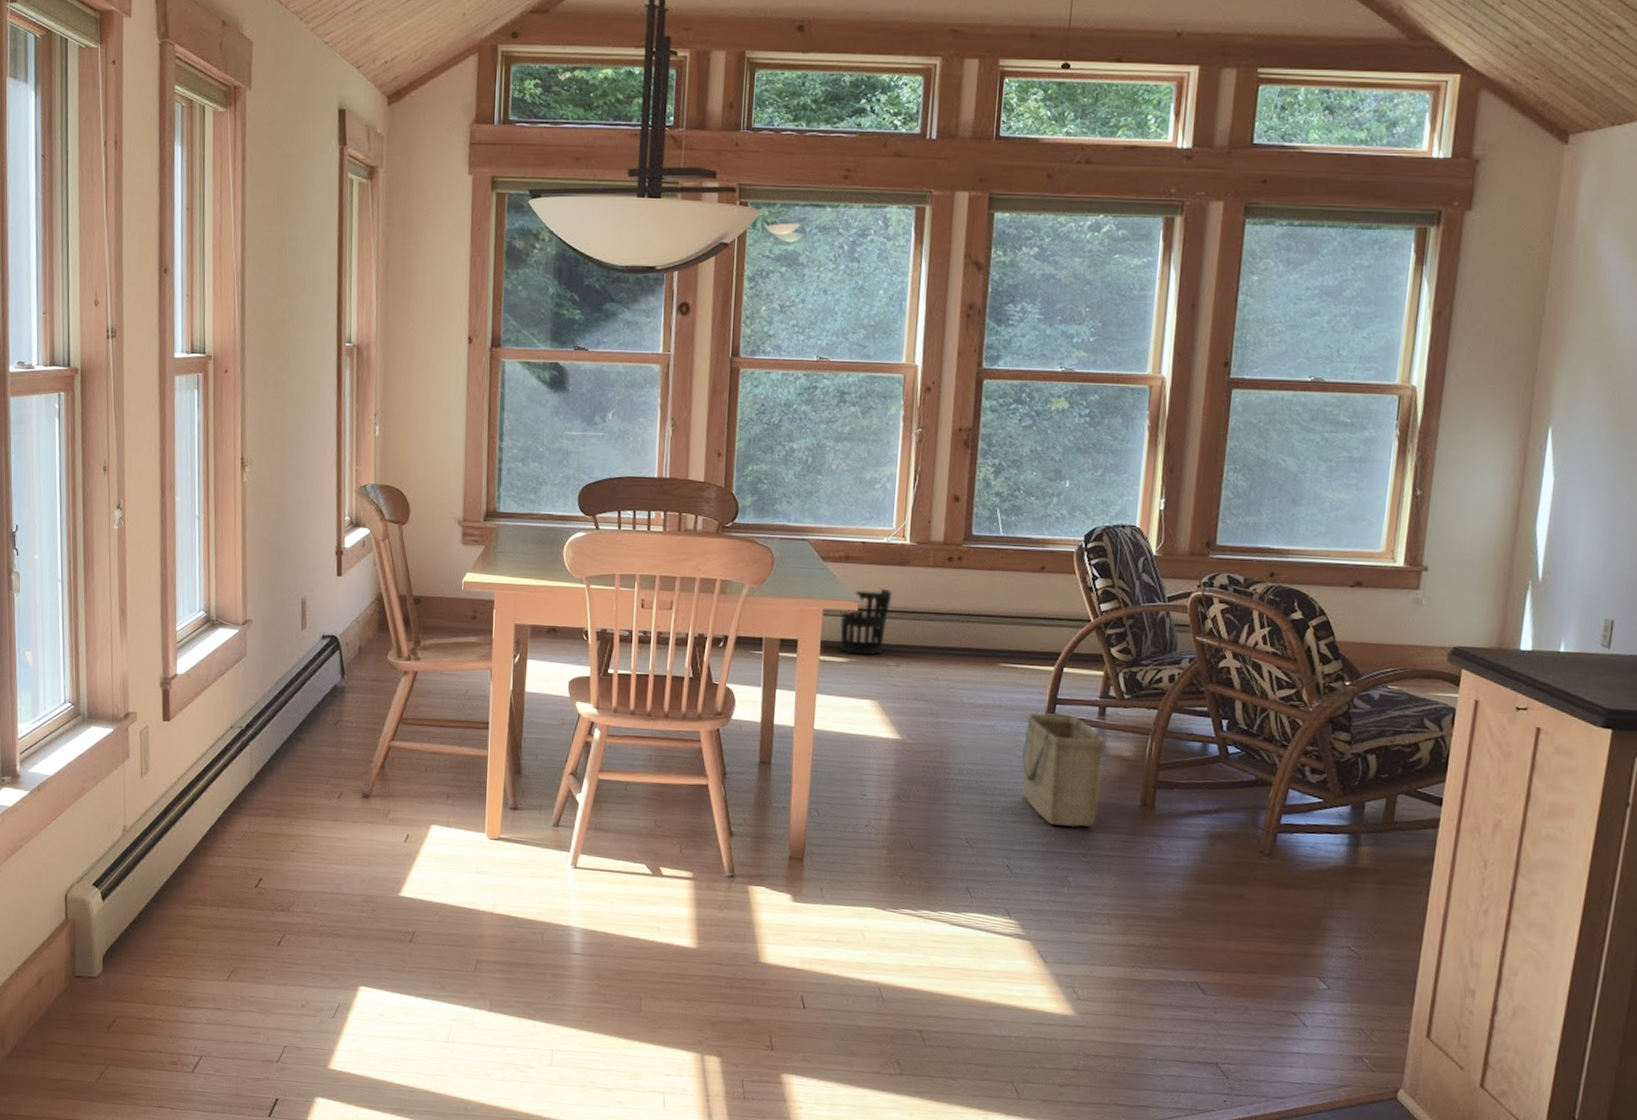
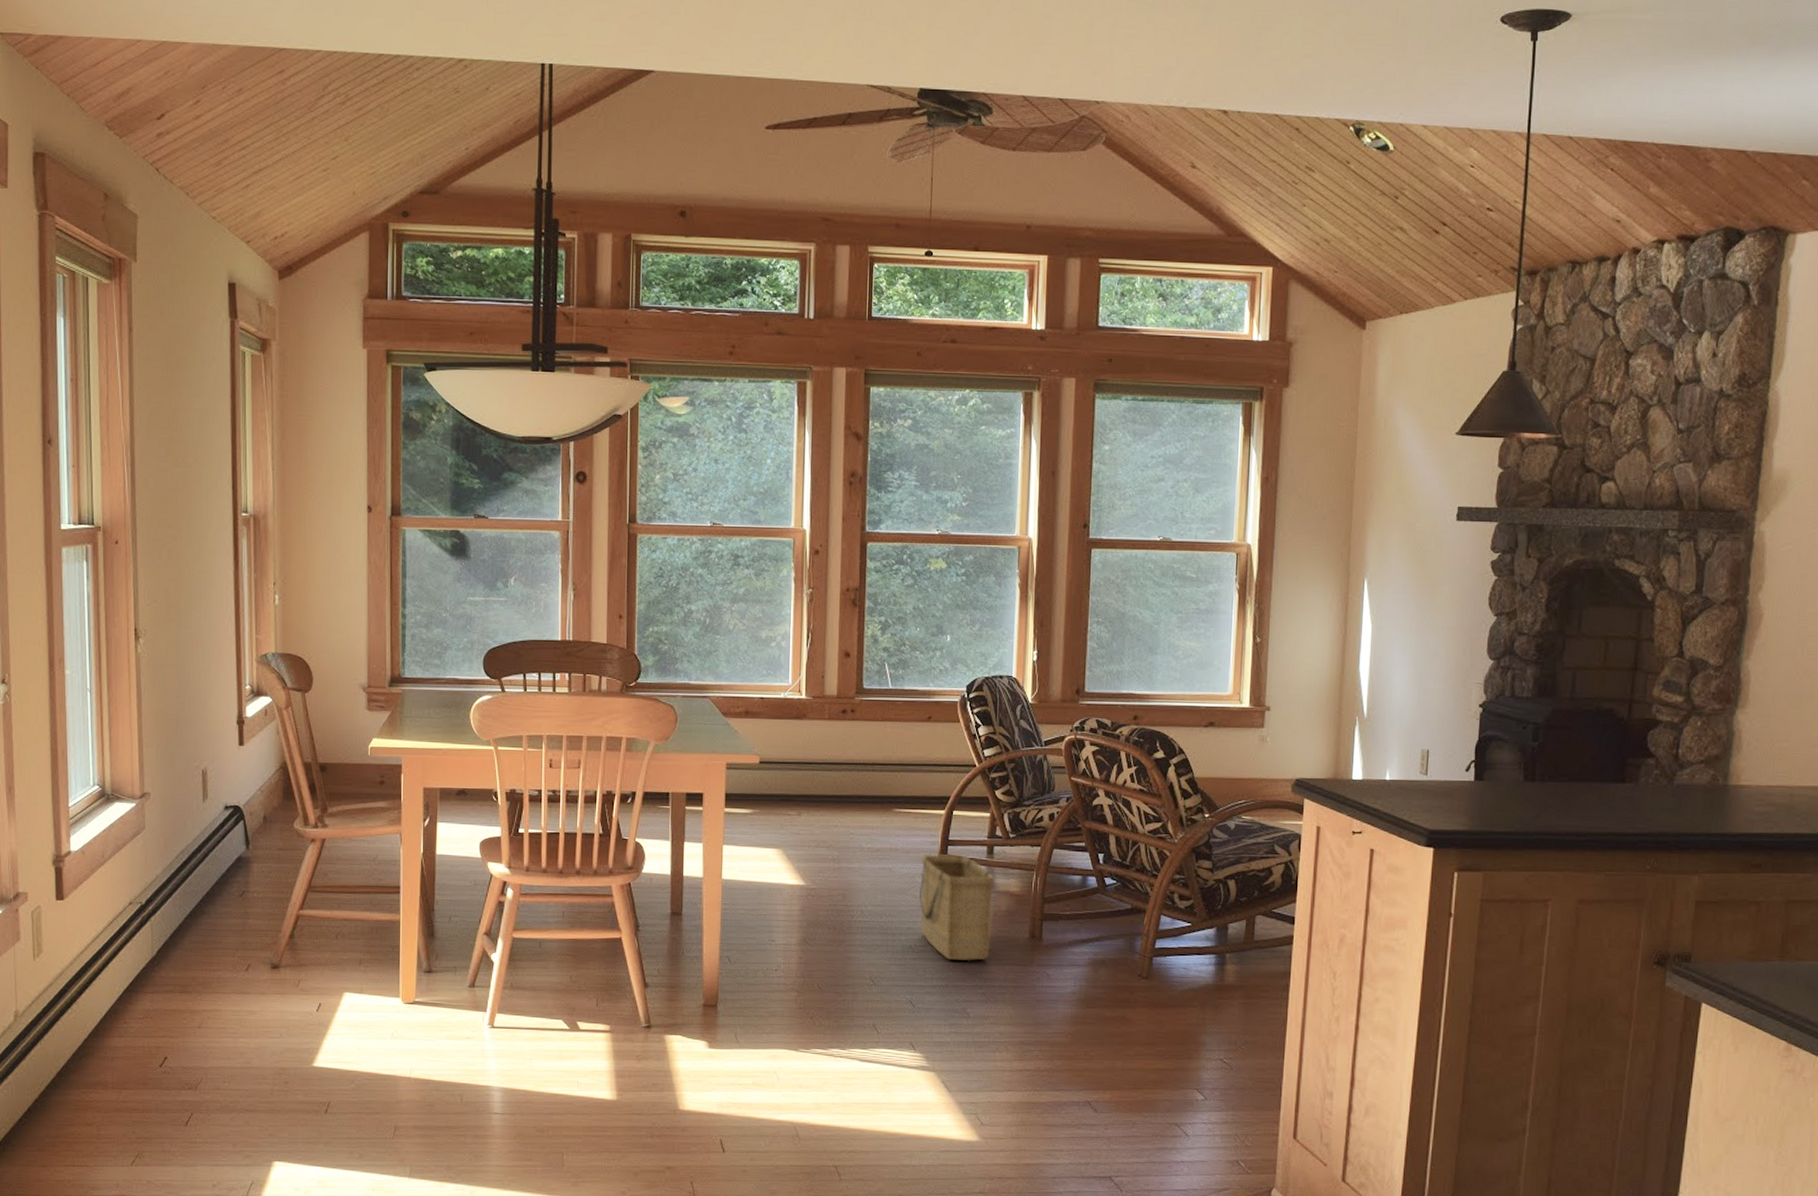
wastebasket: present [840,588,892,655] -> none [742,741,791,806]

